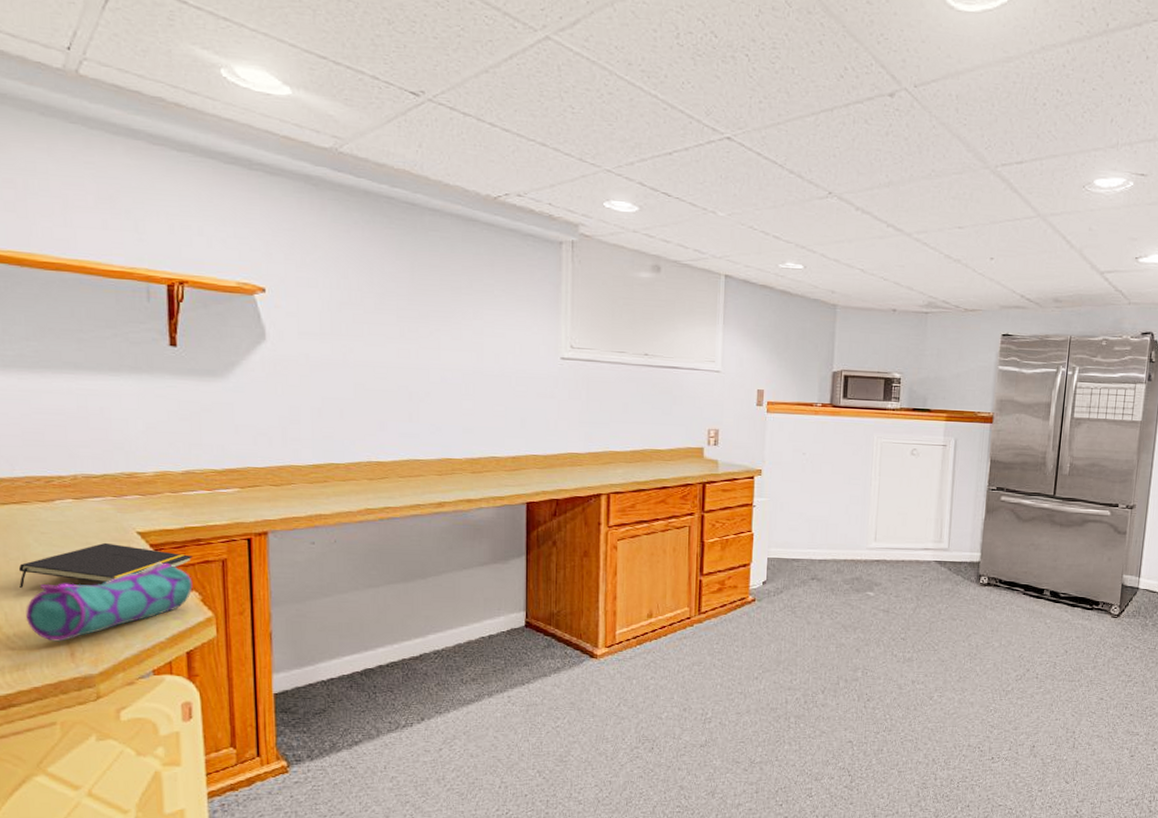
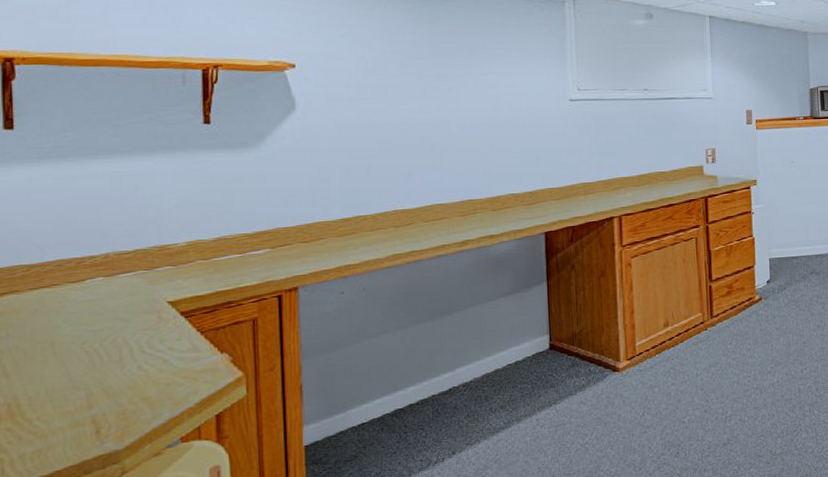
notepad: present [18,542,193,589] -> none [44,315,223,372]
pencil case: present [26,562,193,642] -> none [51,328,223,422]

